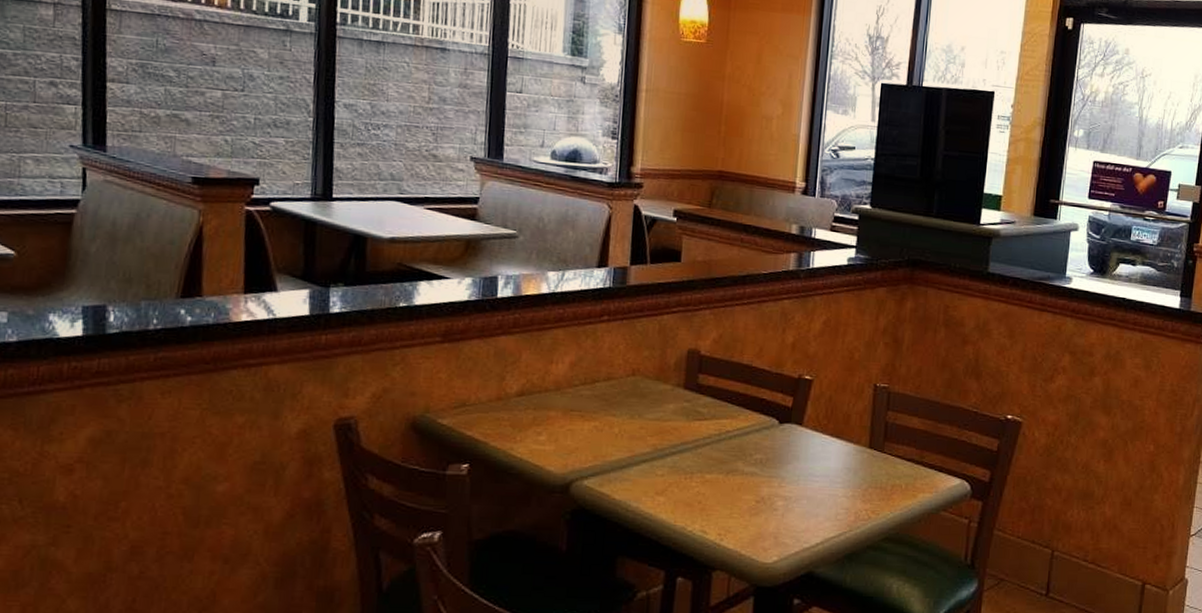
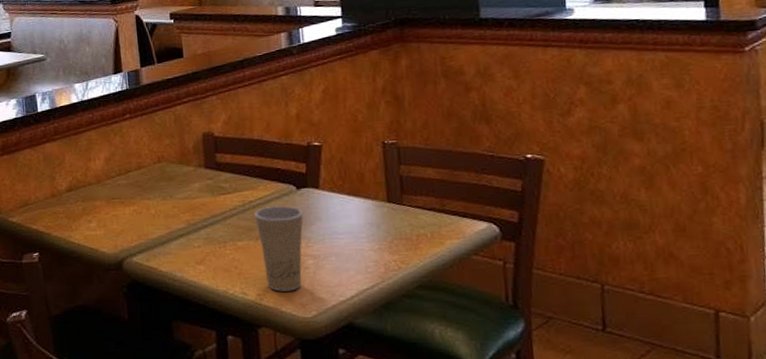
paper cup: none [728,439,783,533] -> present [253,206,304,292]

